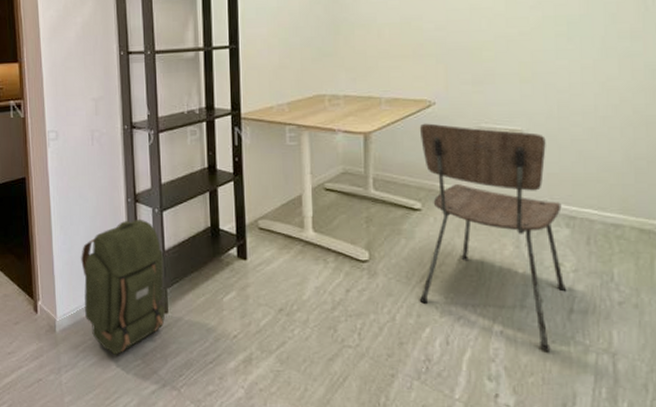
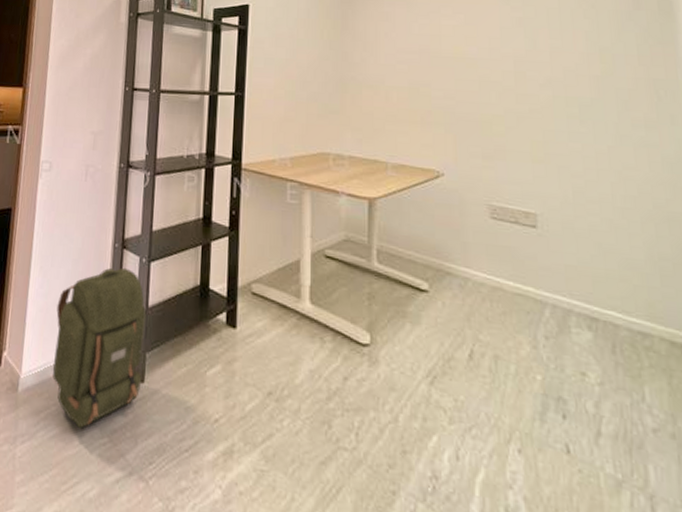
dining chair: present [419,123,566,351] -> none [425,195,591,483]

